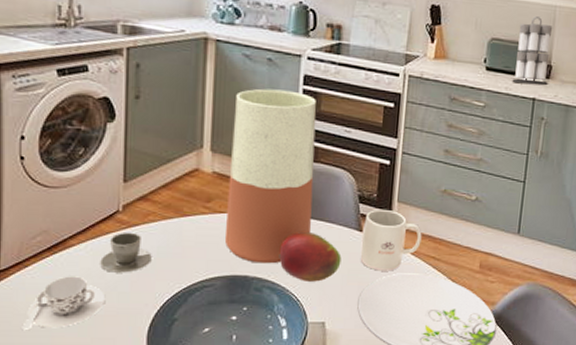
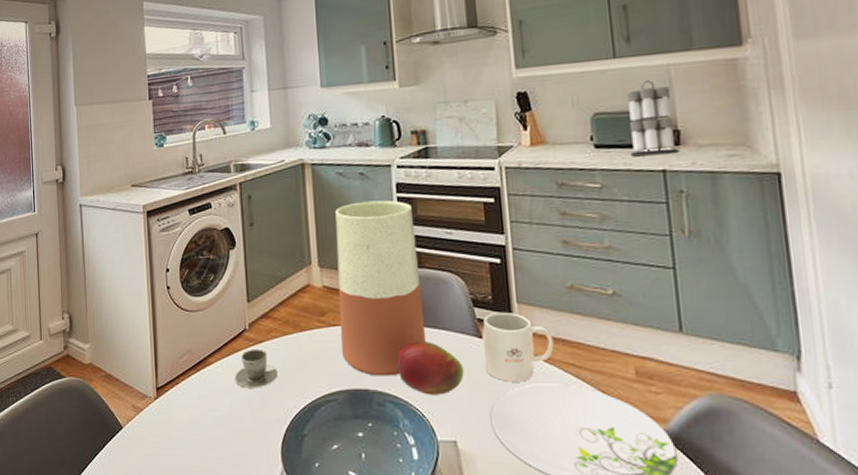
teacup: present [22,276,106,330] -> none [178,392,243,443]

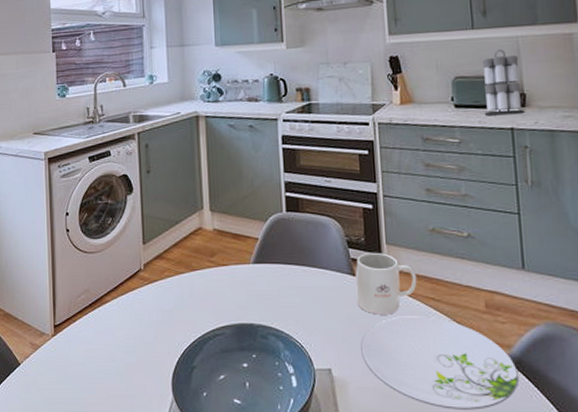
teacup: present [235,348,278,388] -> none [129,287,170,324]
vase: present [335,200,425,376] -> none [226,150,305,311]
fruit: present [396,340,464,395] -> none [279,278,339,328]

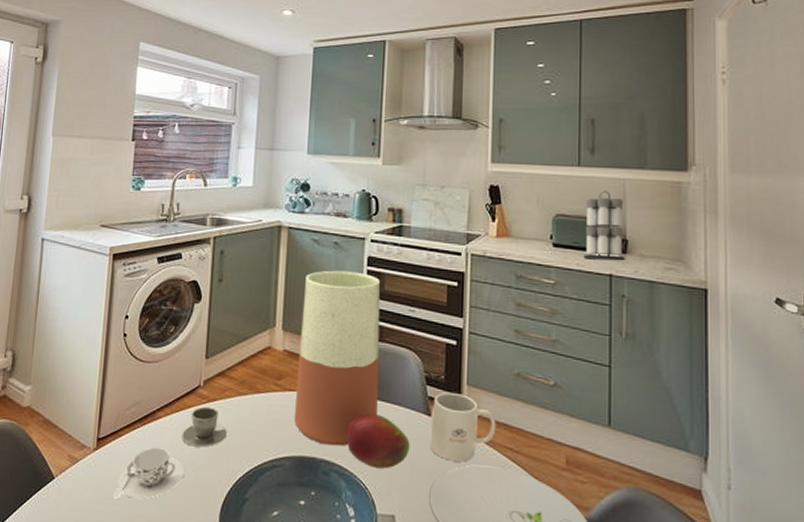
teacup: none [74,328,136,377] -> present [112,447,185,500]
teacup: none [129,287,170,324] -> present [182,406,227,448]
vase: none [226,150,305,311] -> present [293,270,381,446]
fruit: none [279,278,339,328] -> present [346,413,410,469]

